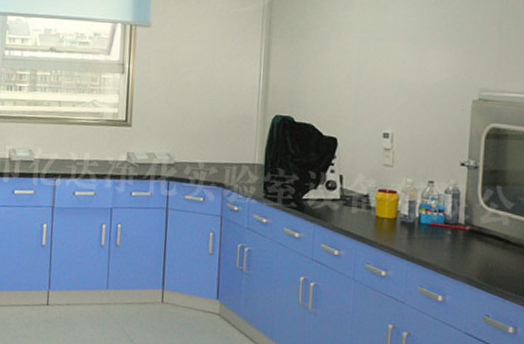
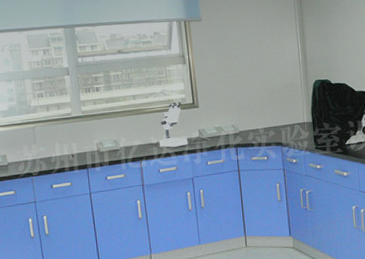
microscope: none [79,116,113,169] -> present [158,101,188,148]

